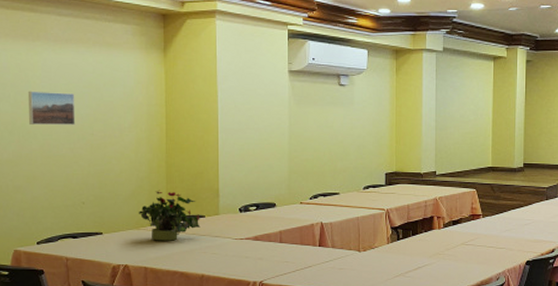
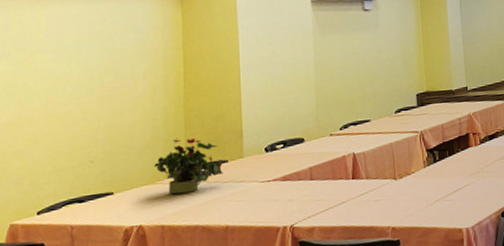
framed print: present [27,91,76,125] -> none [31,45,84,83]

